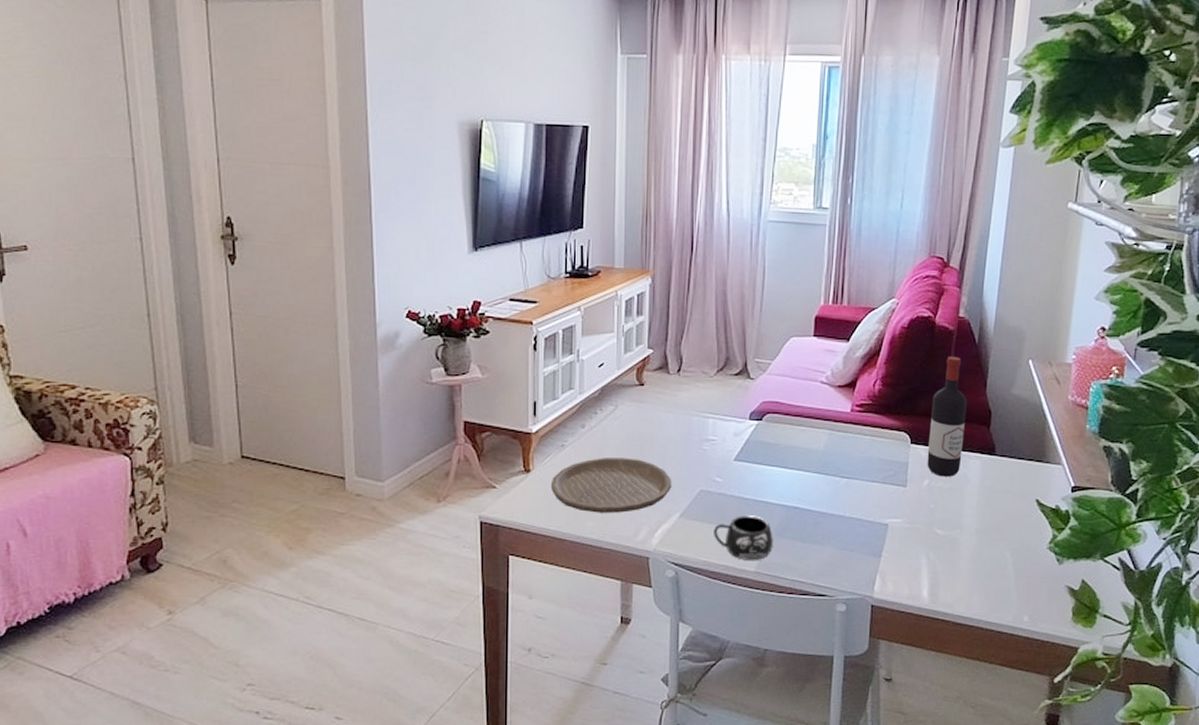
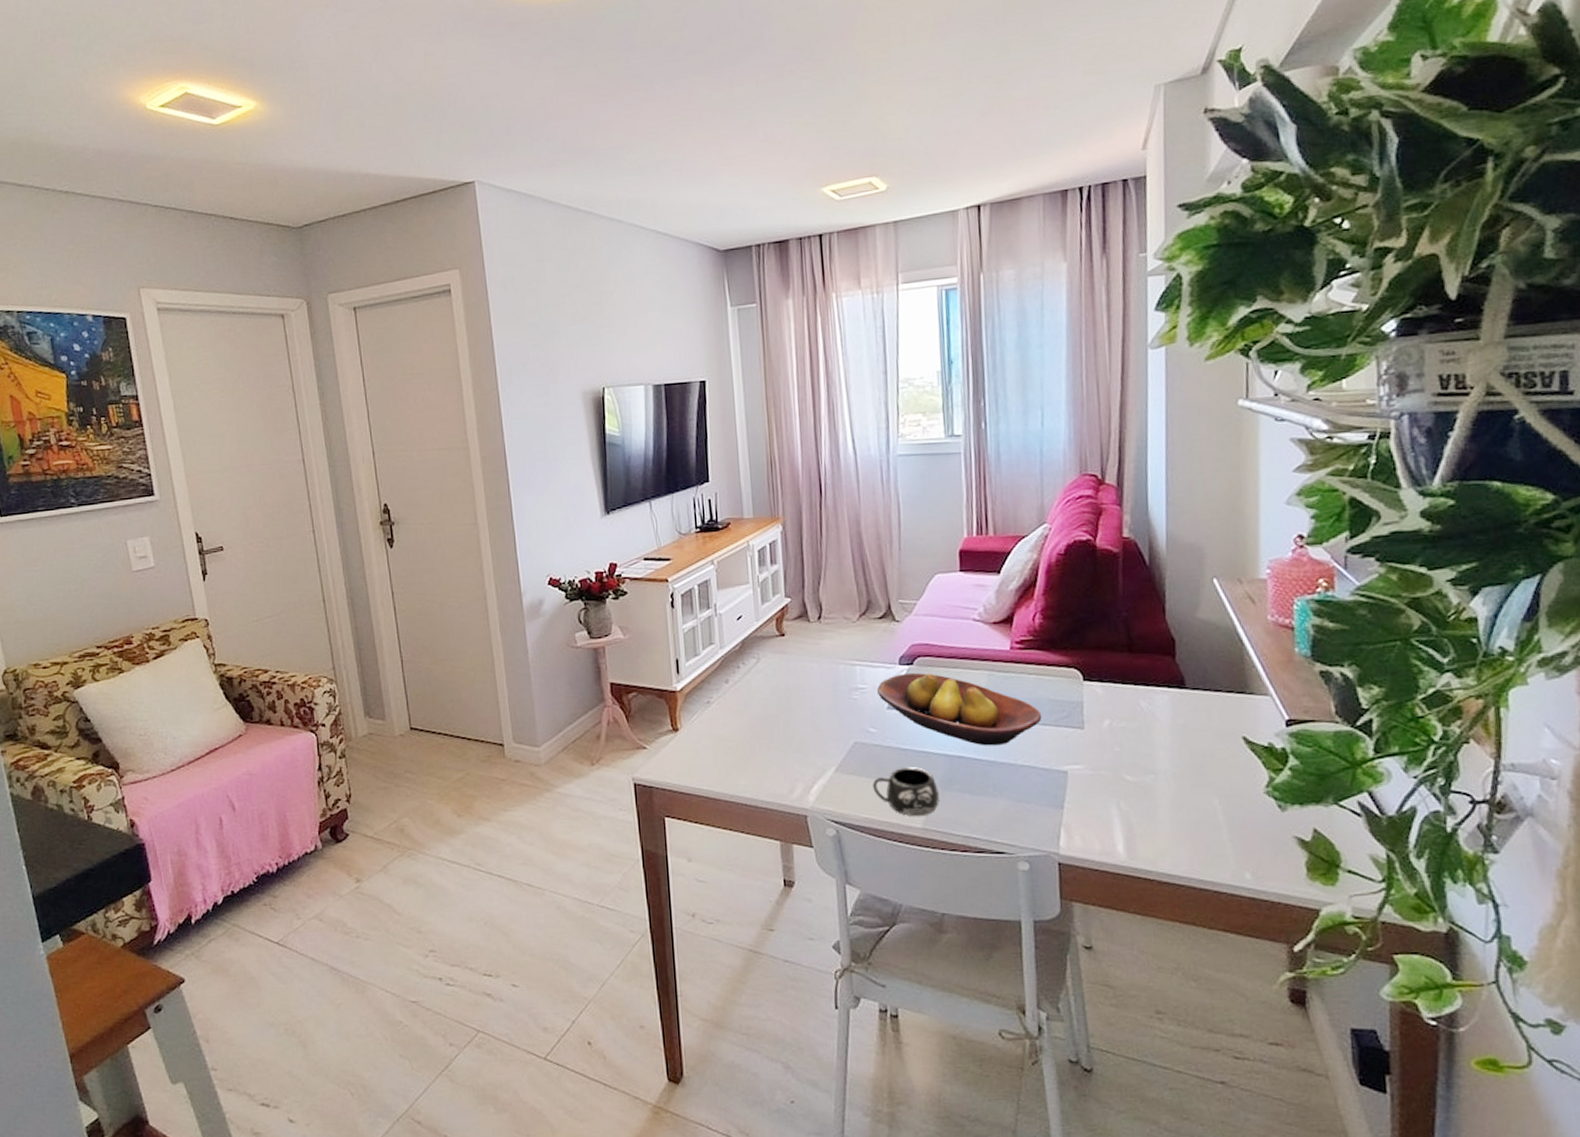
plate: present [550,458,672,513] -> none [699,711,824,771]
fruit bowl: none [725,427,872,499] -> present [876,672,1042,746]
wine bottle: present [927,356,968,477] -> none [1103,581,1146,716]

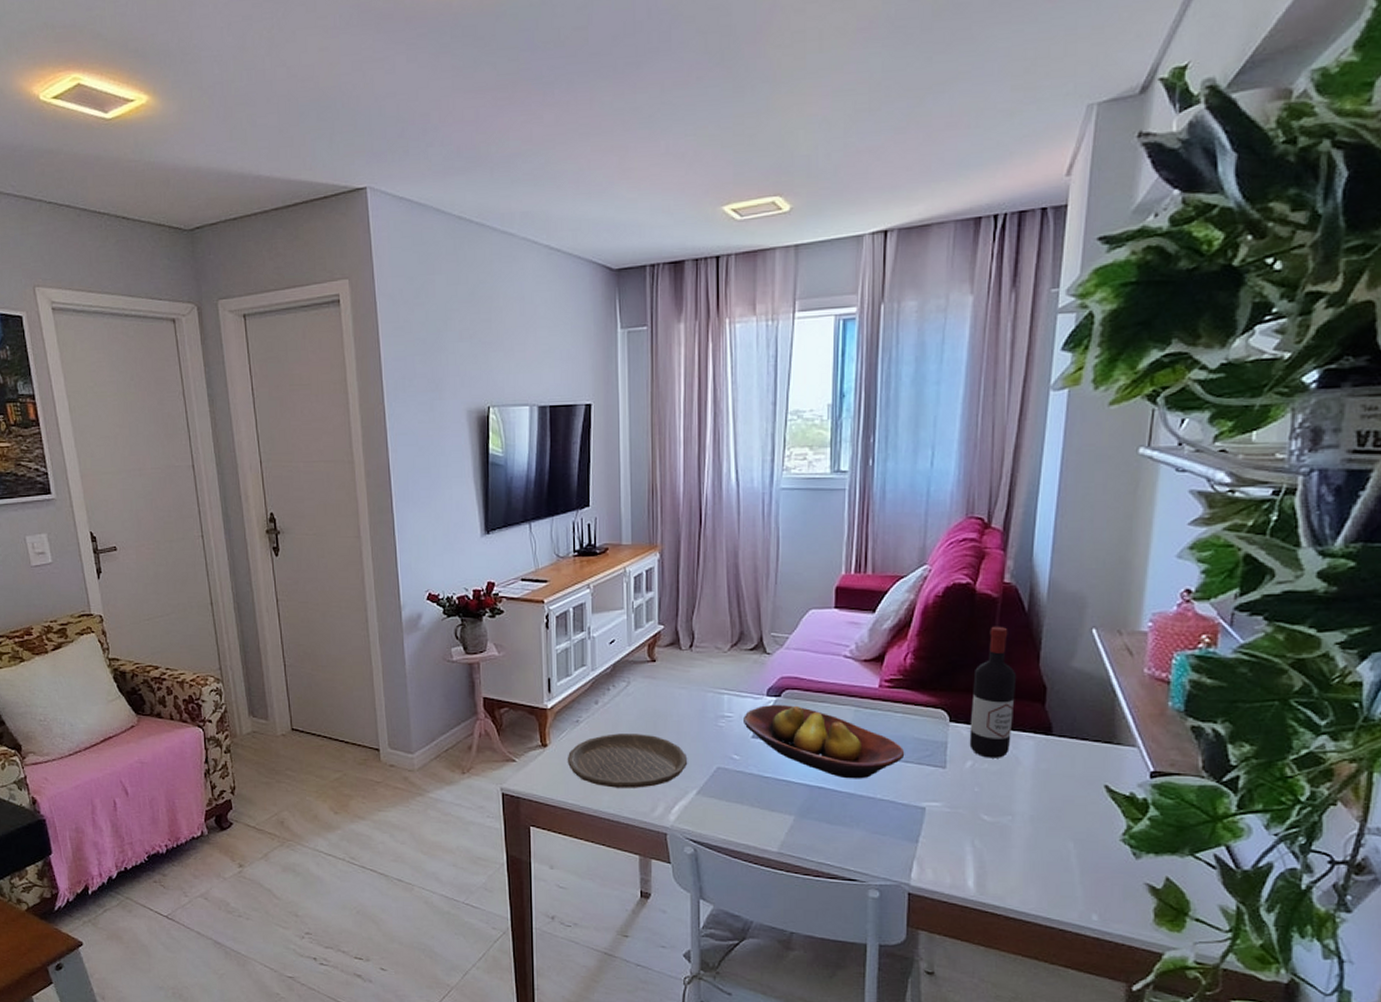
plate: none [699,711,824,771] -> present [567,733,688,788]
mug: present [873,767,939,817] -> none [733,794,796,842]
wine bottle: none [1103,581,1146,716] -> present [969,626,1017,758]

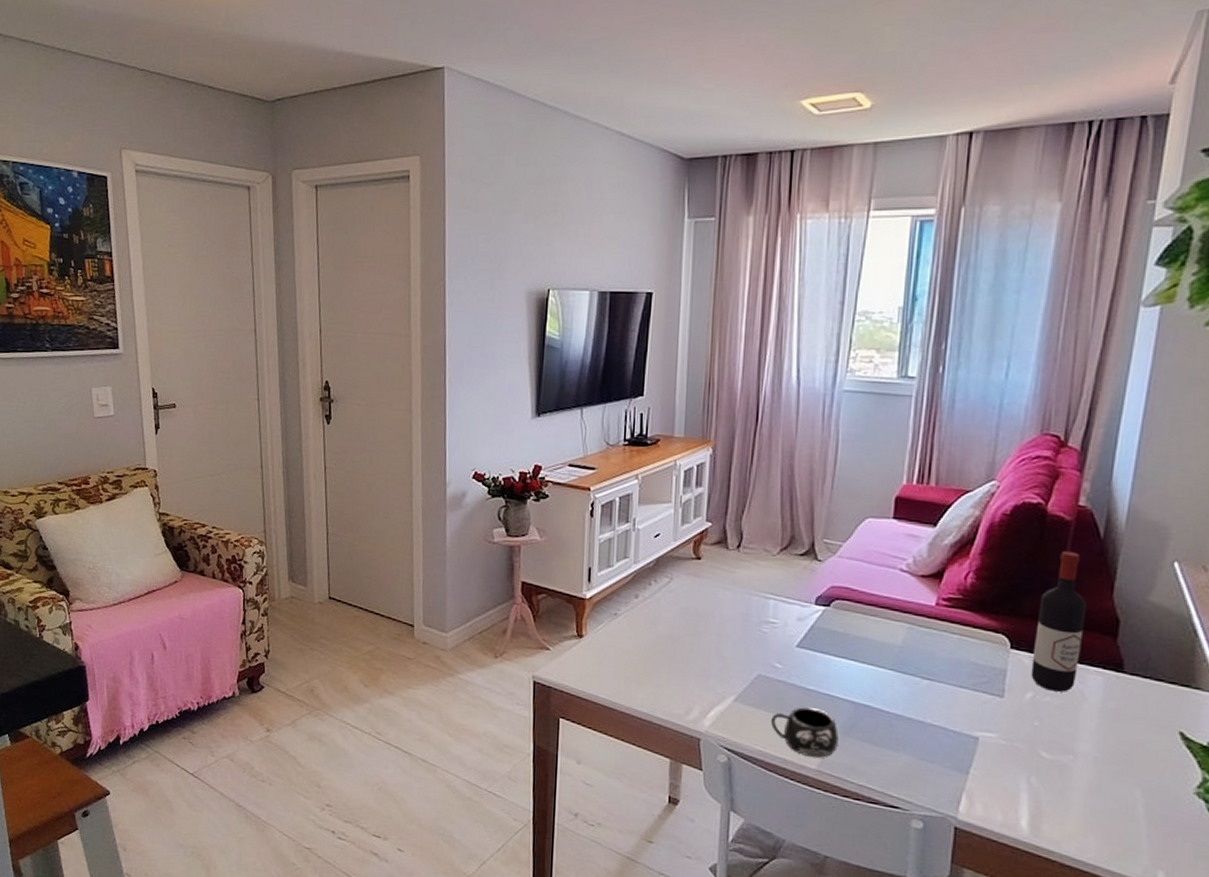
plate: present [567,733,688,788] -> none [602,630,728,689]
mug: none [733,794,796,842] -> present [771,707,839,758]
fruit bowl: present [742,704,905,779] -> none [787,613,960,701]

